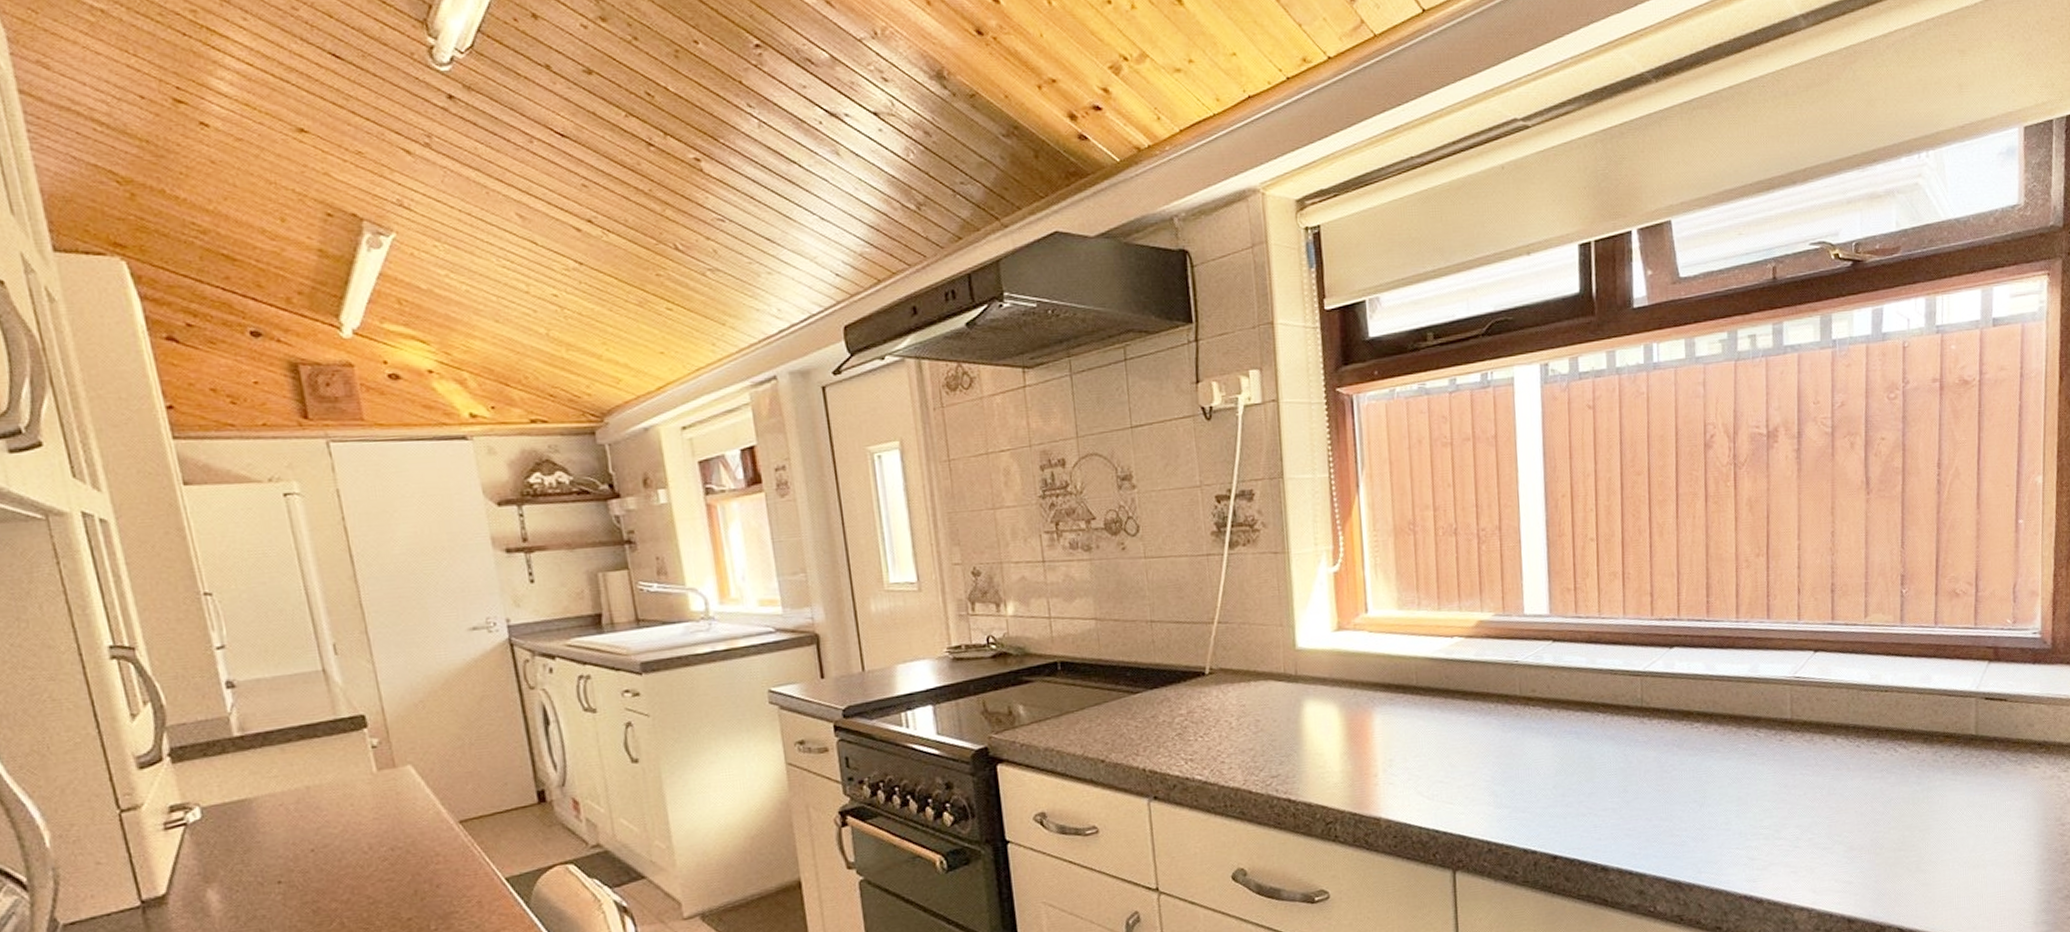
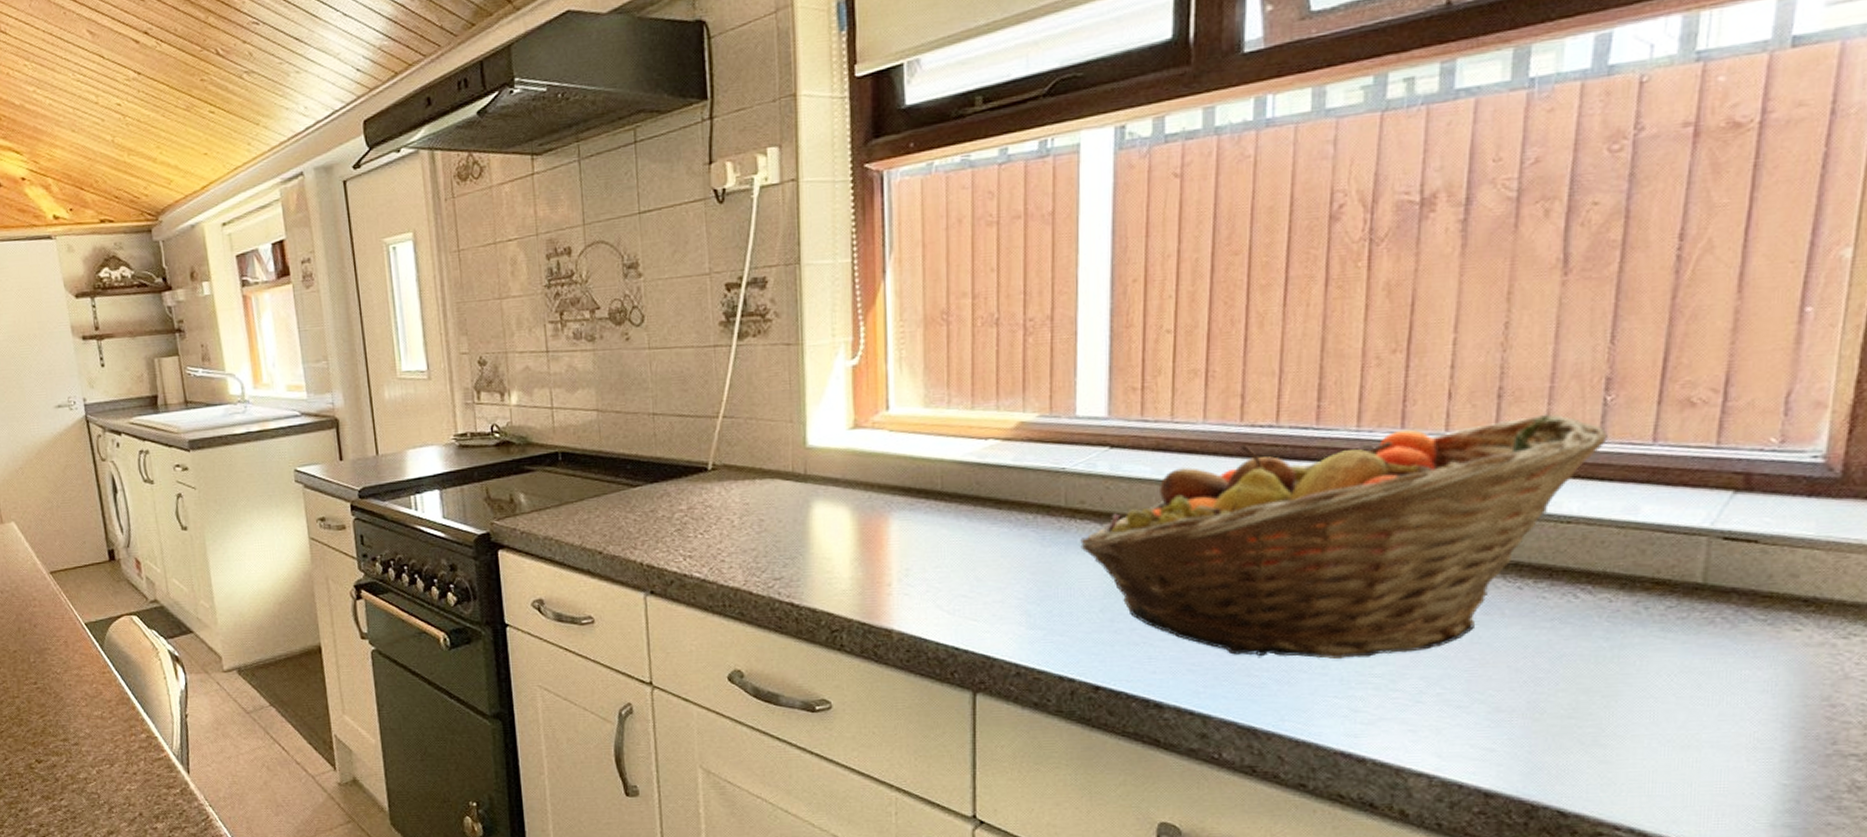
fruit basket: none [1534,604,1906,818] -> present [1080,414,1608,659]

